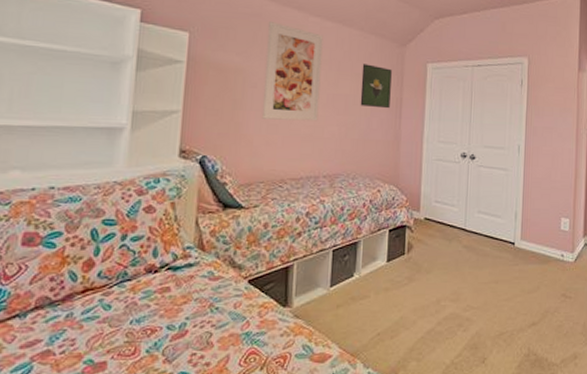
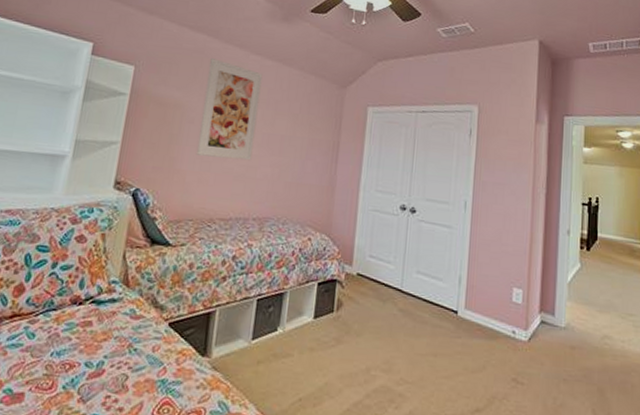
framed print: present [360,64,392,109] -> none [295,104,330,152]

